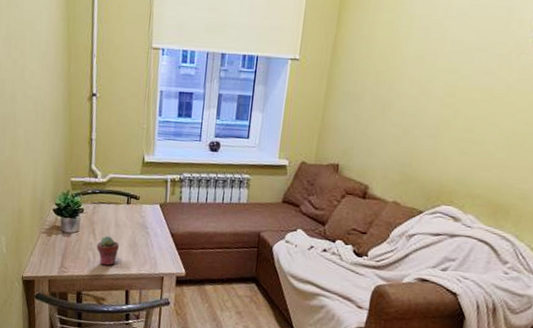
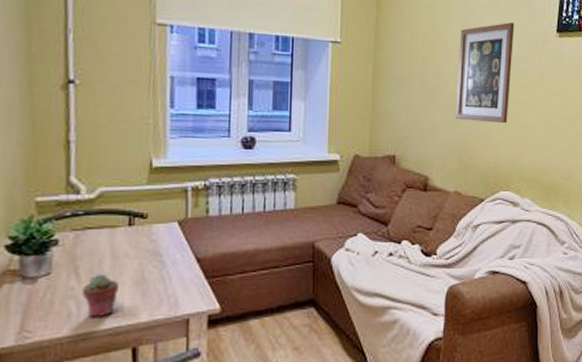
wall art: none [404,33,486,140] -> present [455,22,515,124]

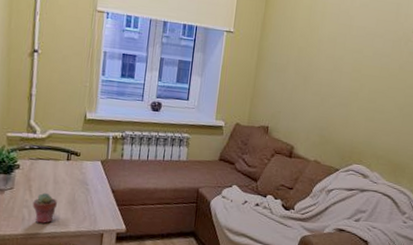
wall art: present [455,22,515,124] -> none [321,22,382,109]

